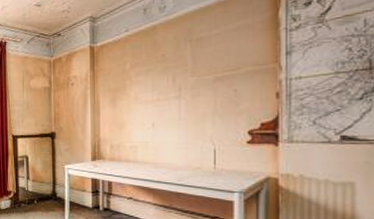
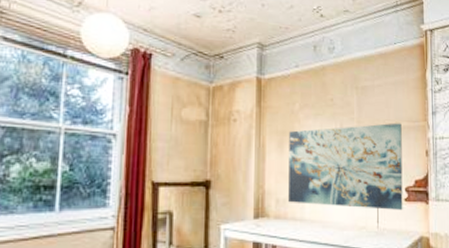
wall art: none [121,68,245,152] -> present [288,123,403,210]

